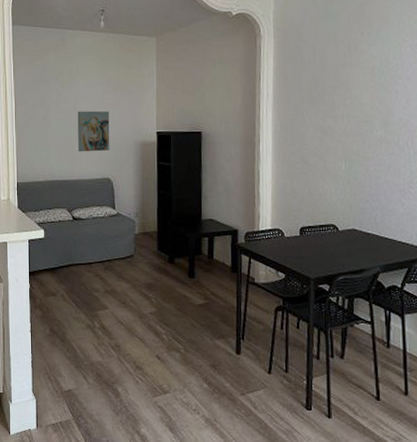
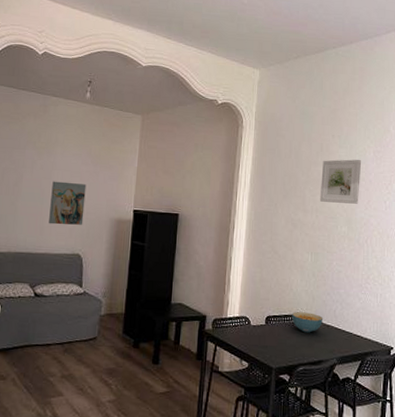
cereal bowl: none [328,221,363,242] -> present [292,312,324,333]
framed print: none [350,55,397,106] -> present [319,159,362,204]

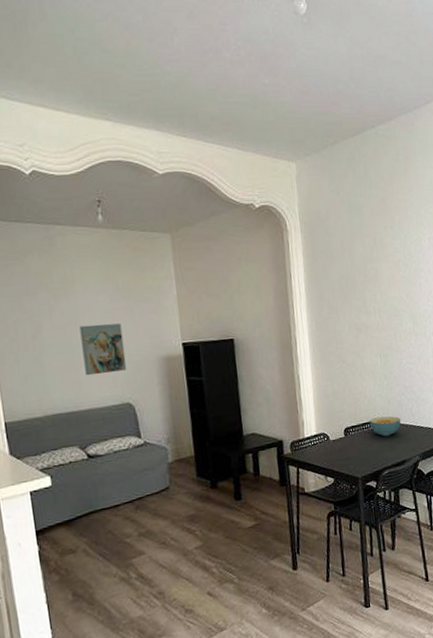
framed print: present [319,159,362,204] -> none [378,249,420,300]

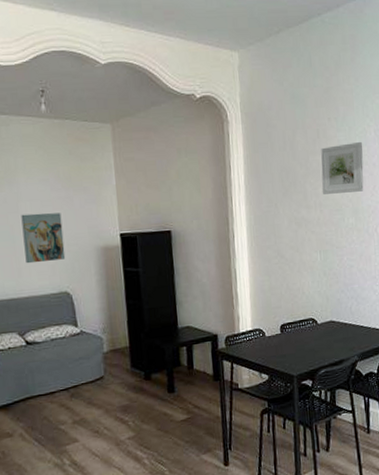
cereal bowl: present [370,416,401,437] -> none [307,313,340,335]
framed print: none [378,249,420,300] -> present [321,141,364,194]

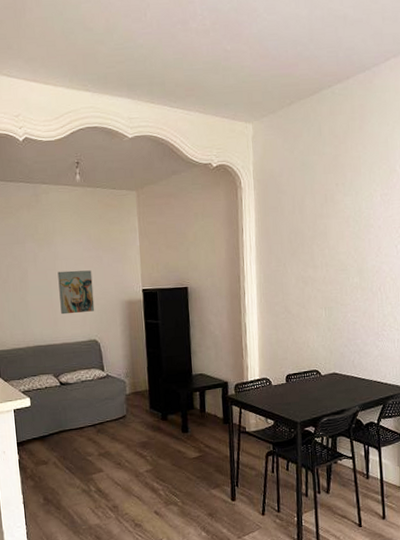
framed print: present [321,141,364,194] -> none [328,205,369,255]

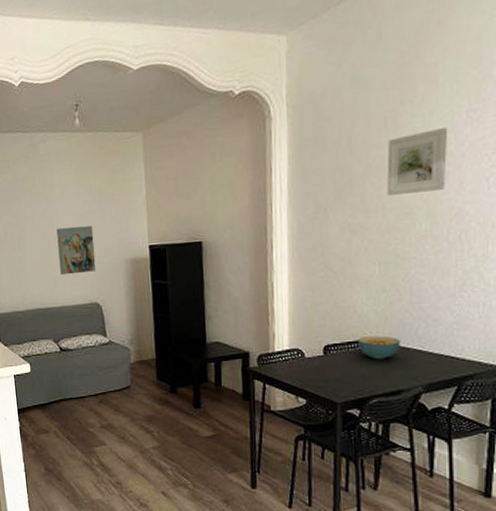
cereal bowl: none [311,366,343,386] -> present [358,335,401,360]
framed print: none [328,205,369,255] -> present [386,126,448,196]

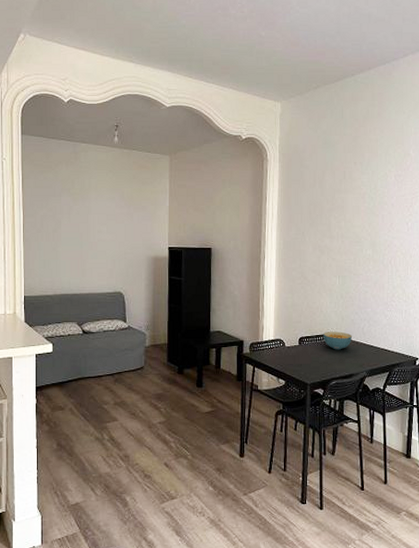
wall art: present [56,225,97,276] -> none [89,225,122,266]
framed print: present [386,126,448,196] -> none [344,184,384,227]

